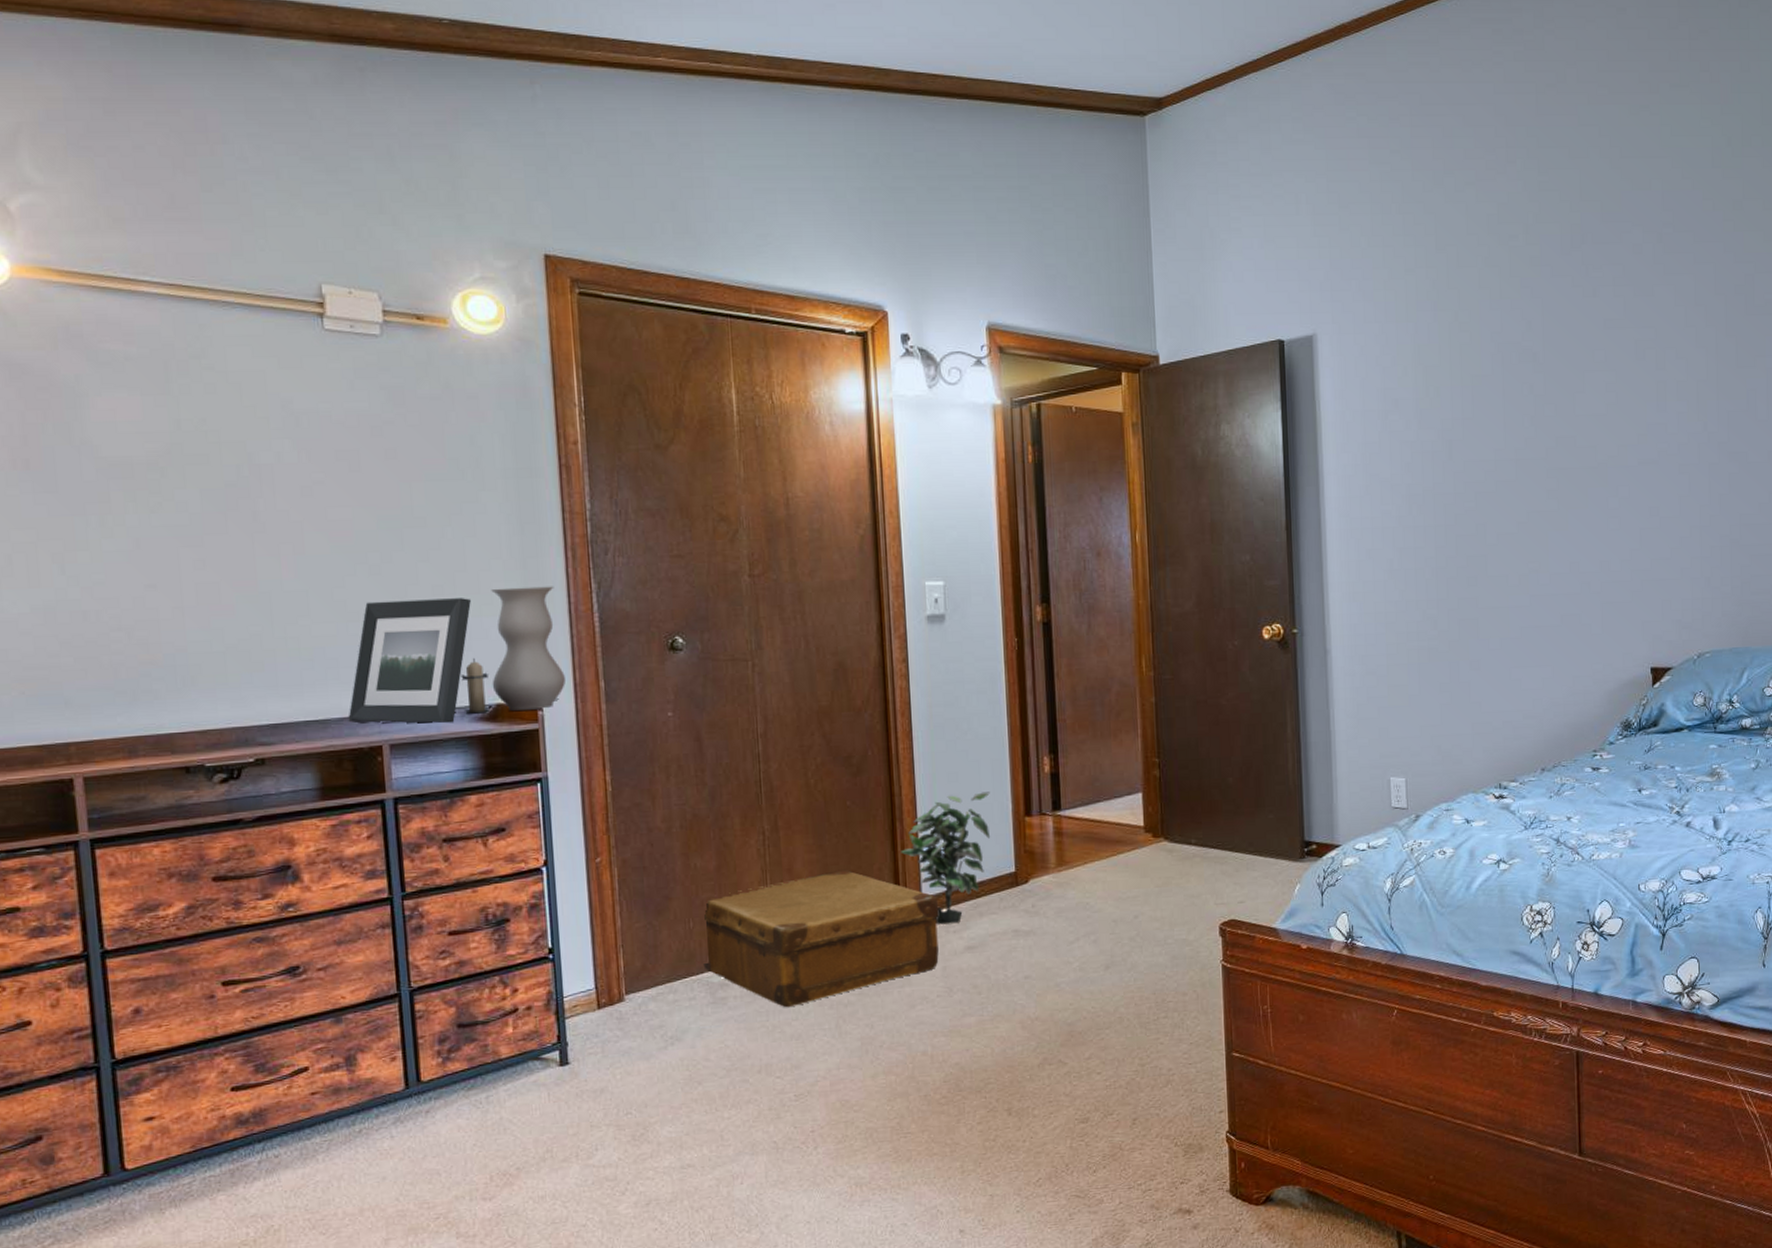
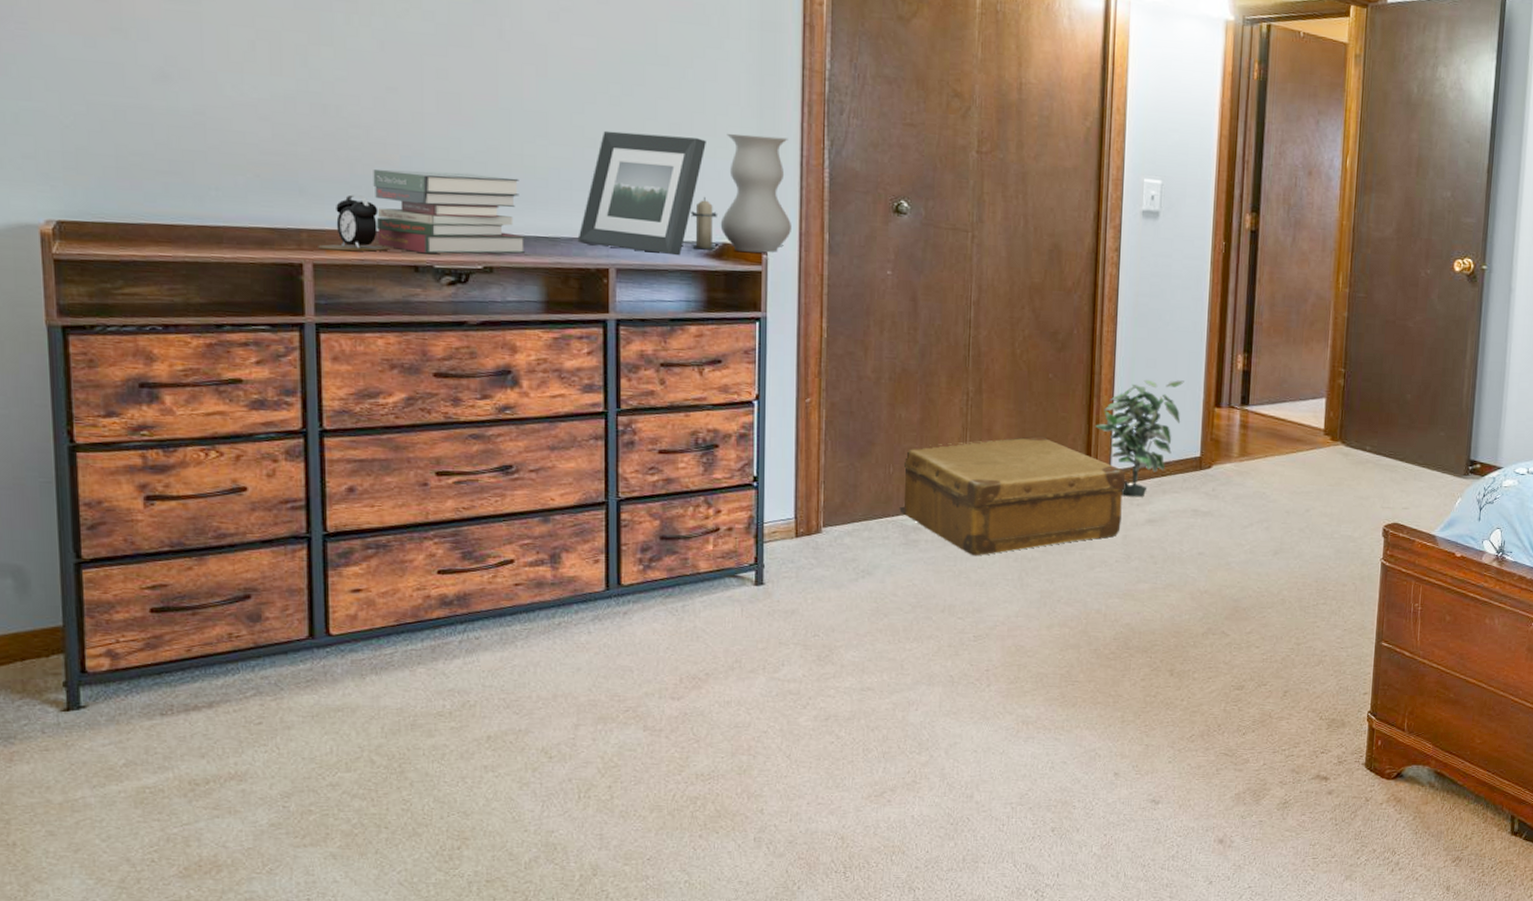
alarm clock: none [87,700,160,762] -> present [318,194,390,252]
books: none [137,663,297,753] -> present [373,169,526,254]

